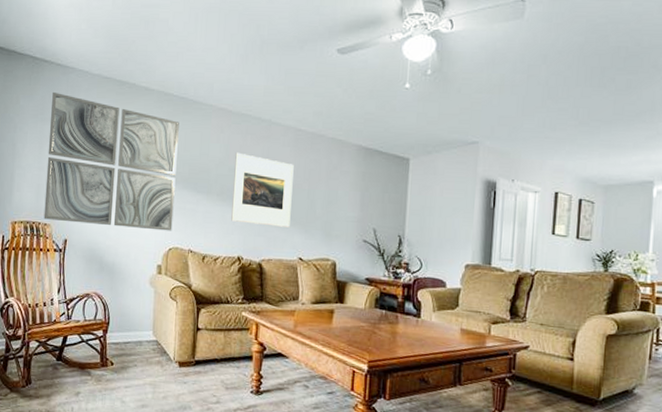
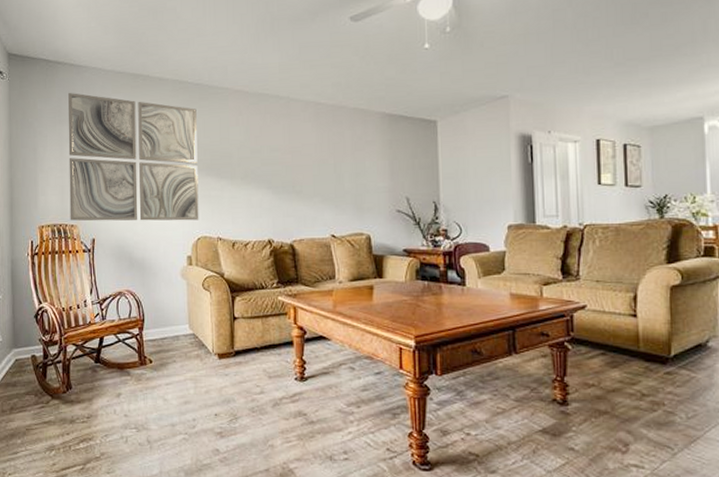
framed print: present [231,152,294,227] -> none [256,133,319,205]

